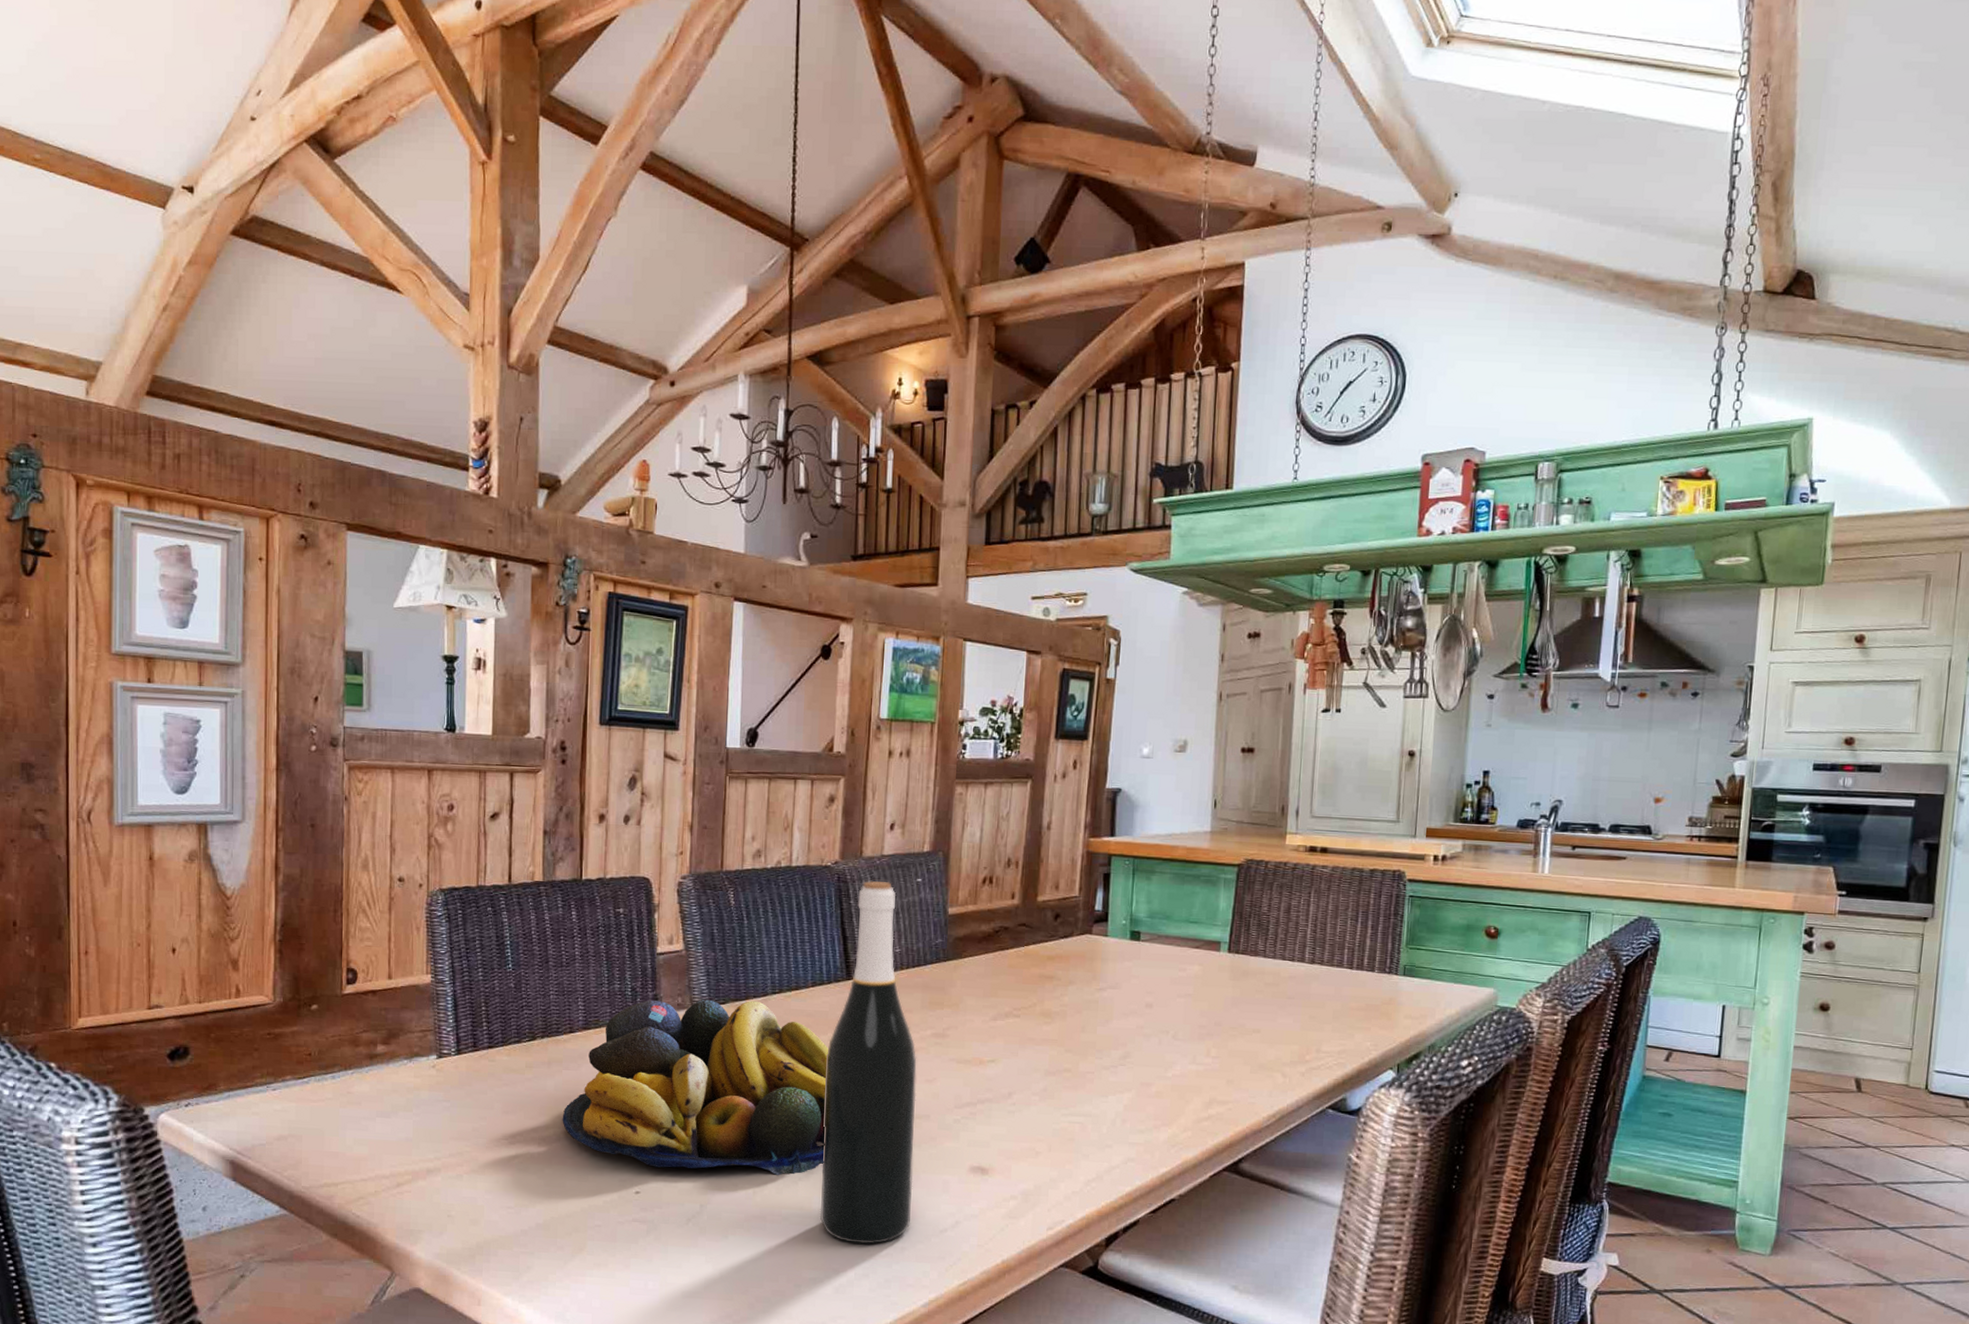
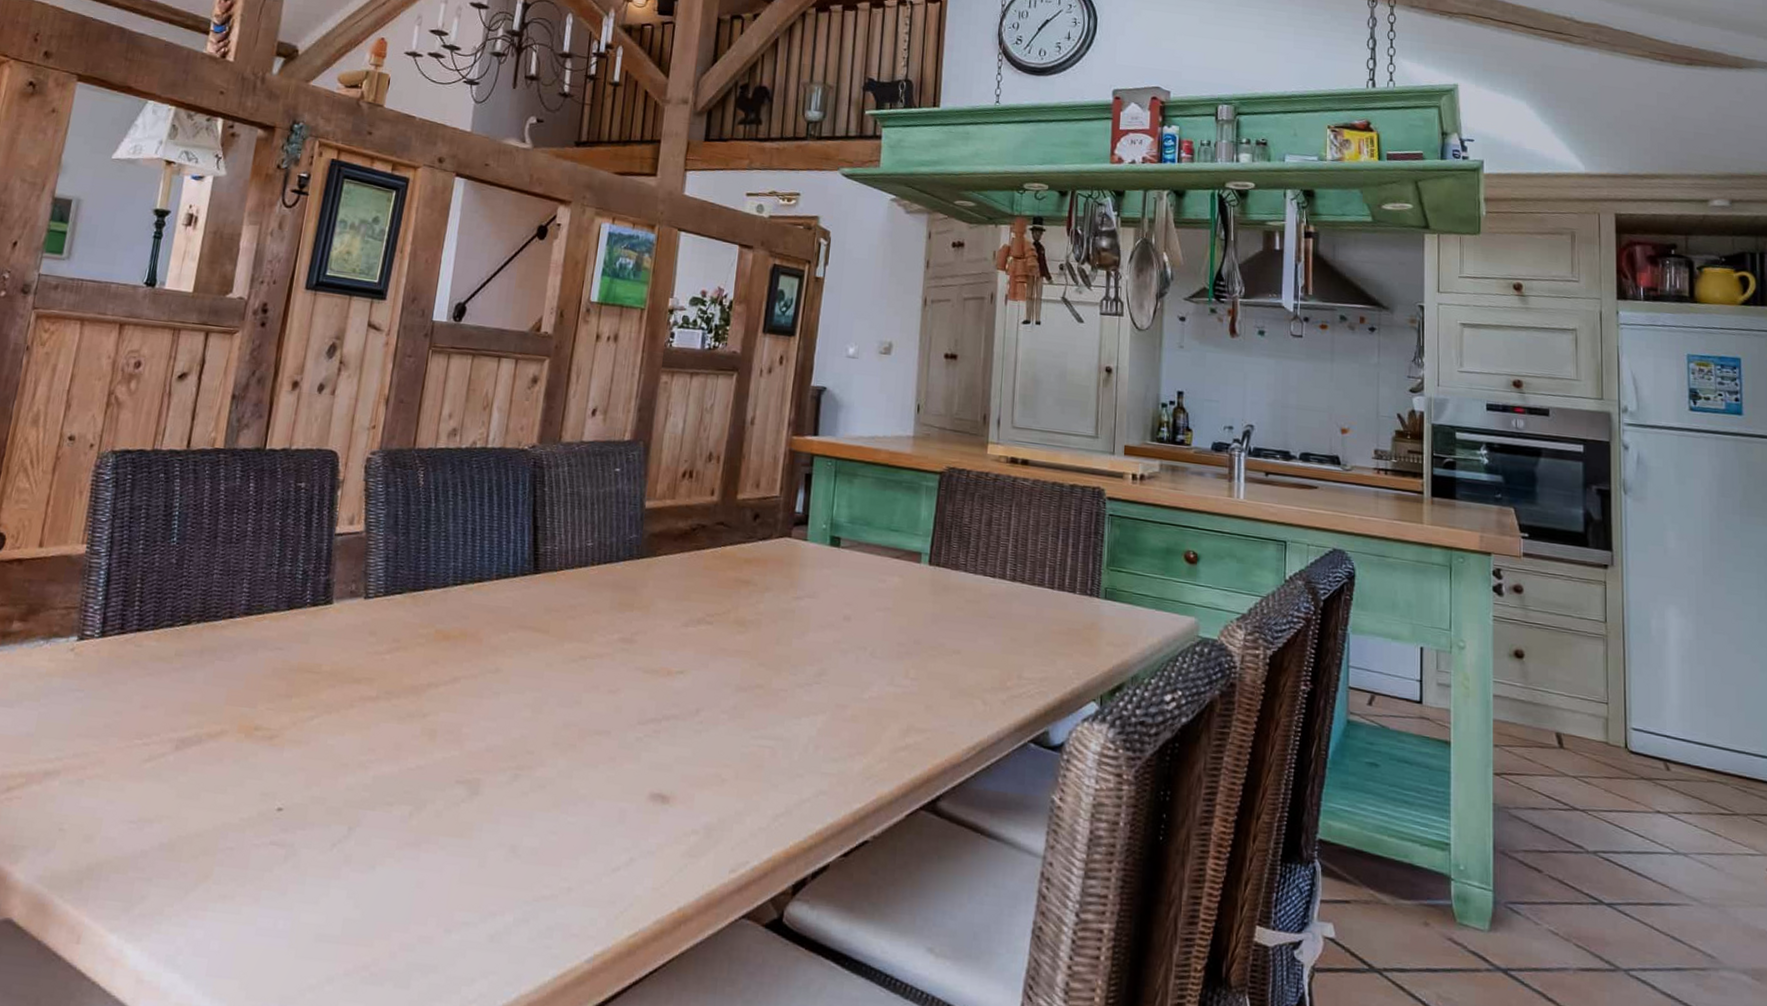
fruit bowl: present [562,999,829,1176] -> none [206,585,509,796]
wine bottle: present [819,881,917,1245] -> none [480,468,602,883]

